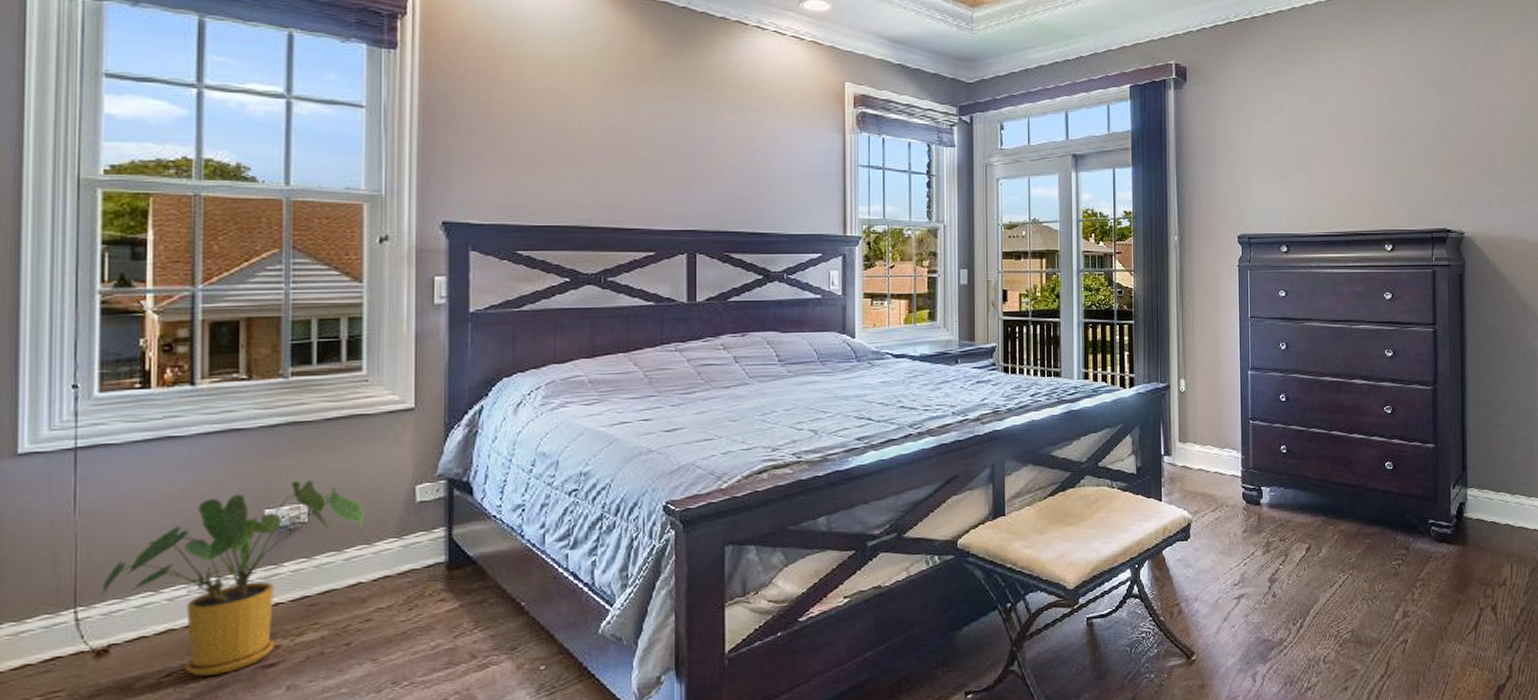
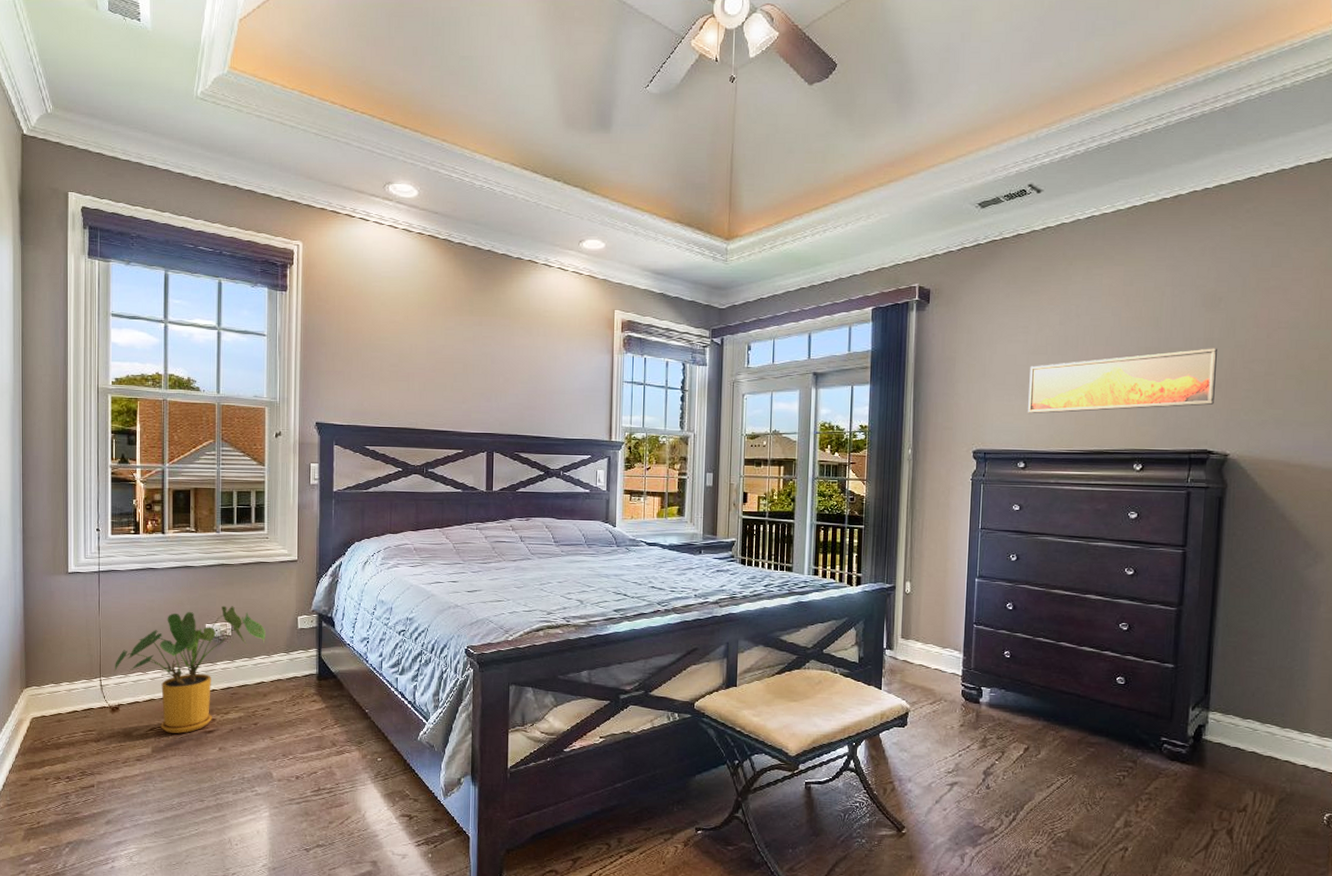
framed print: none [1286,130,1448,195] -> present [1028,348,1217,413]

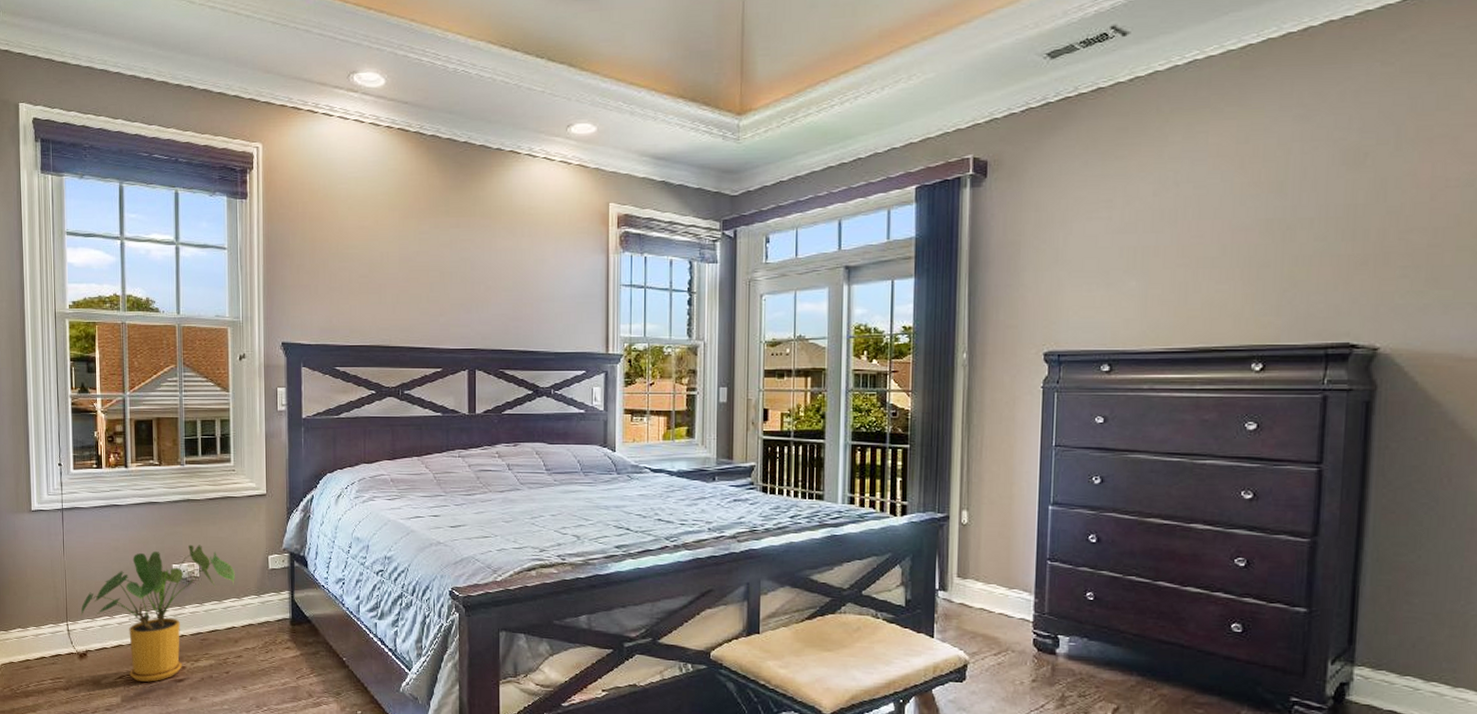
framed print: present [1028,348,1217,413] -> none [1113,216,1362,305]

